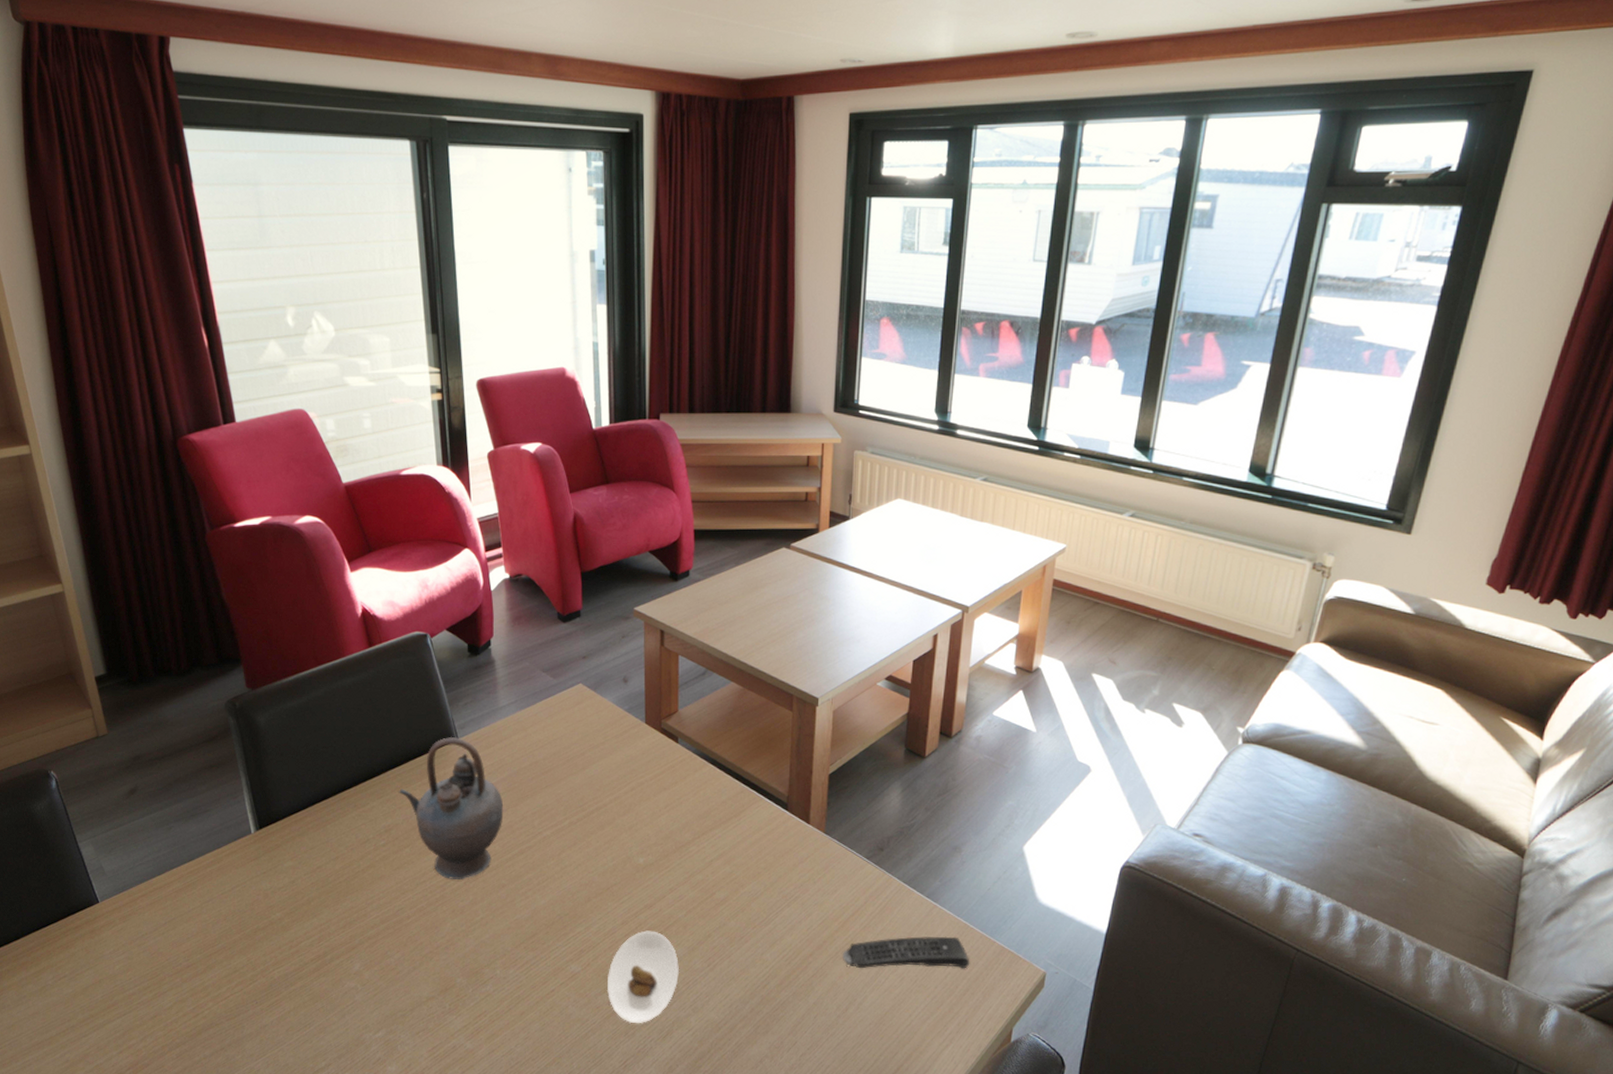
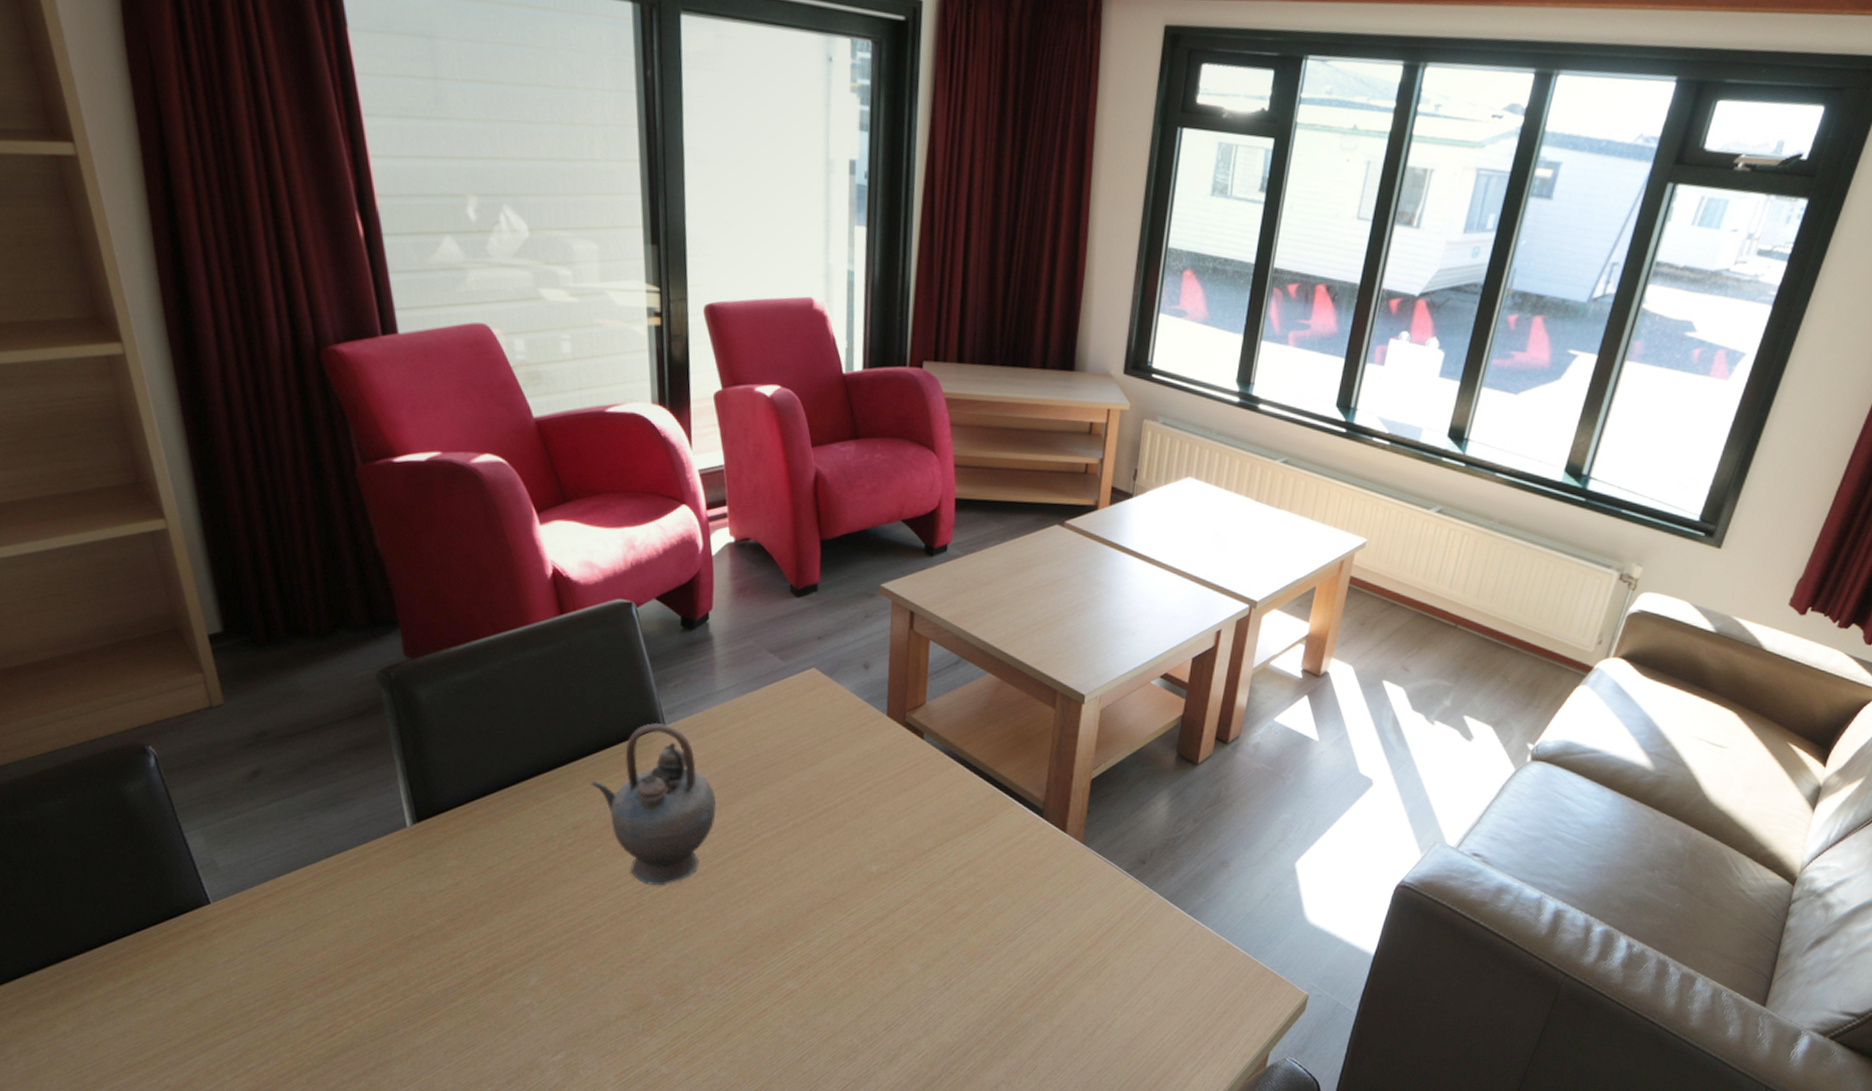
saucer: present [606,930,679,1023] -> none [827,945,911,1046]
remote control: present [843,936,970,969] -> none [1093,956,1230,991]

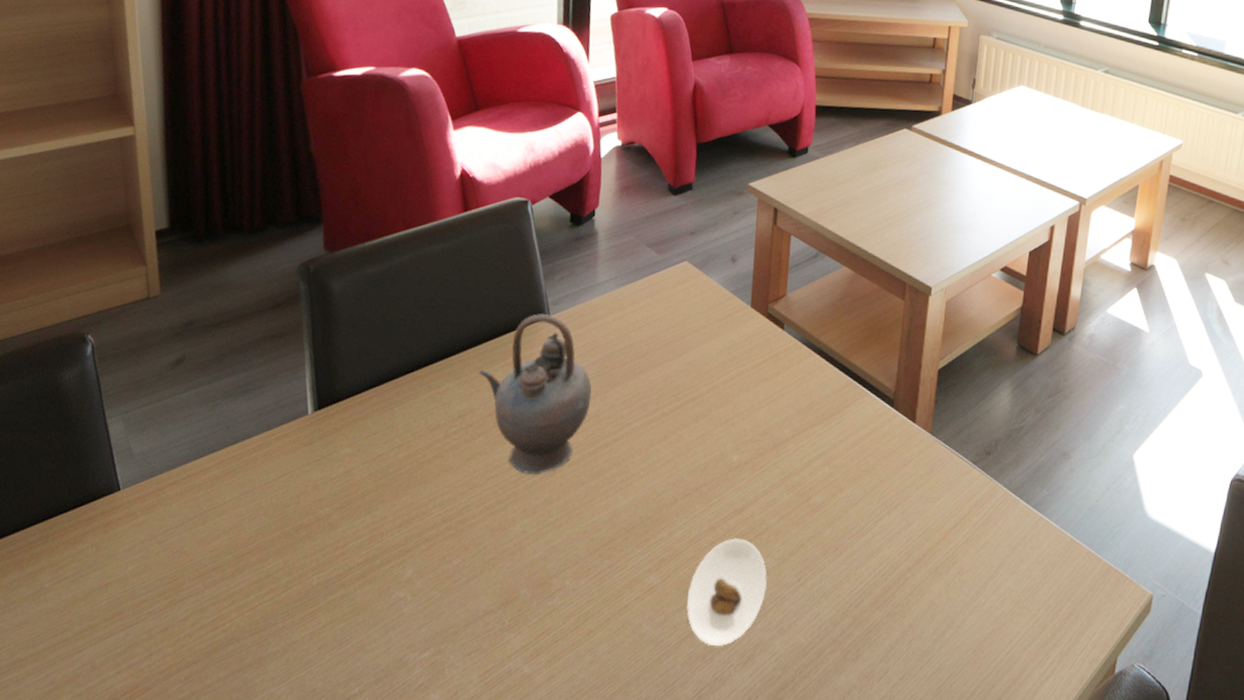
saucer: none [827,945,911,1046] -> present [686,538,767,646]

